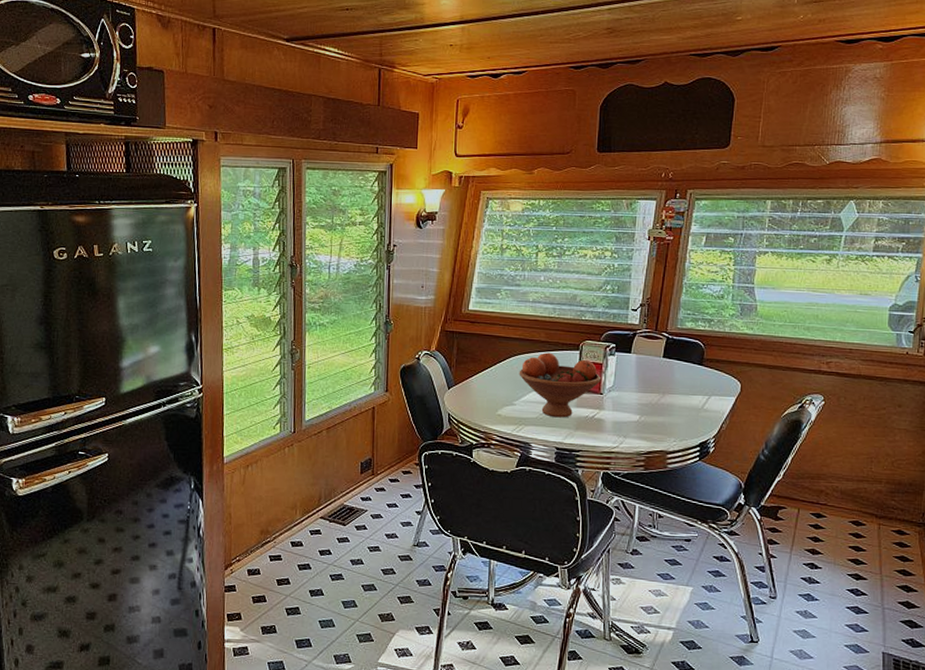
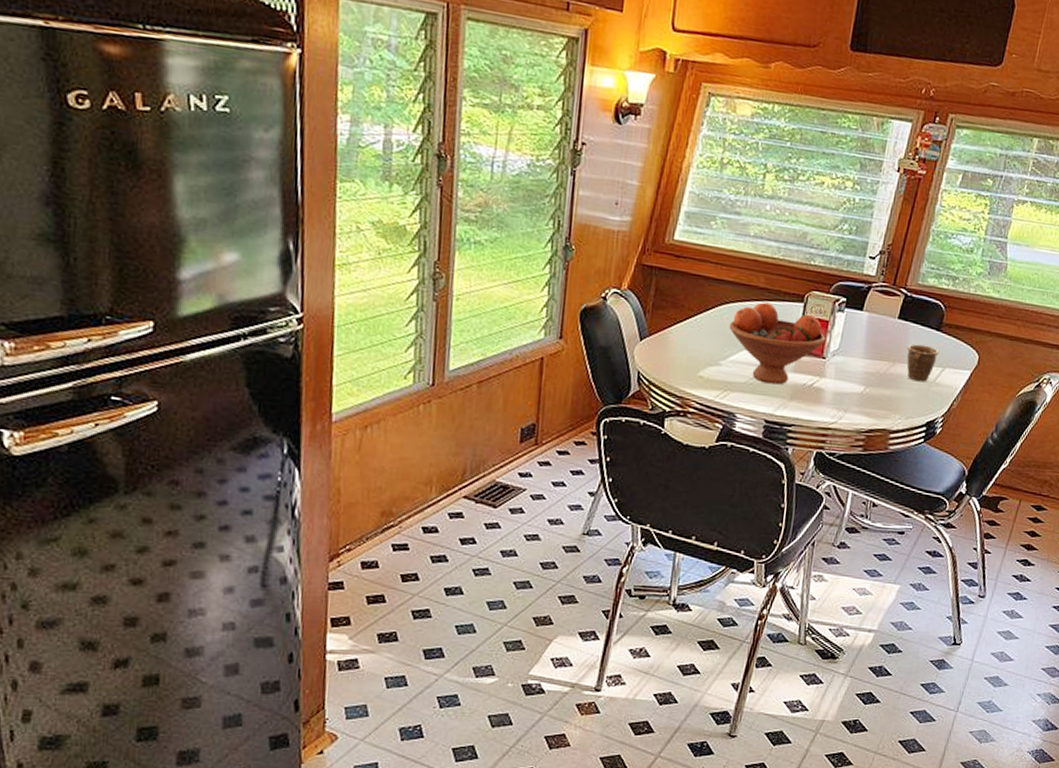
mug: none [674,377,704,409] -> present [906,344,939,382]

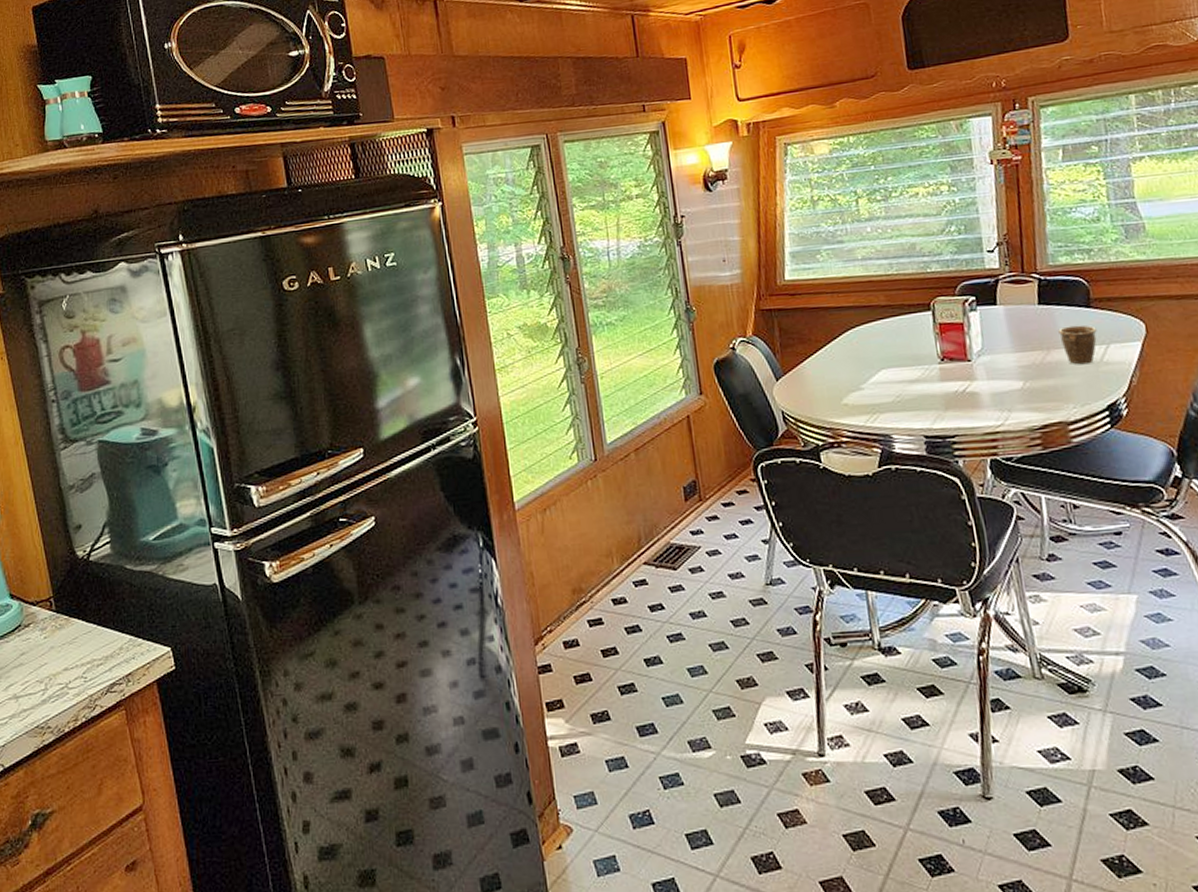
fruit bowl: present [729,302,826,385] -> none [860,318,966,398]

